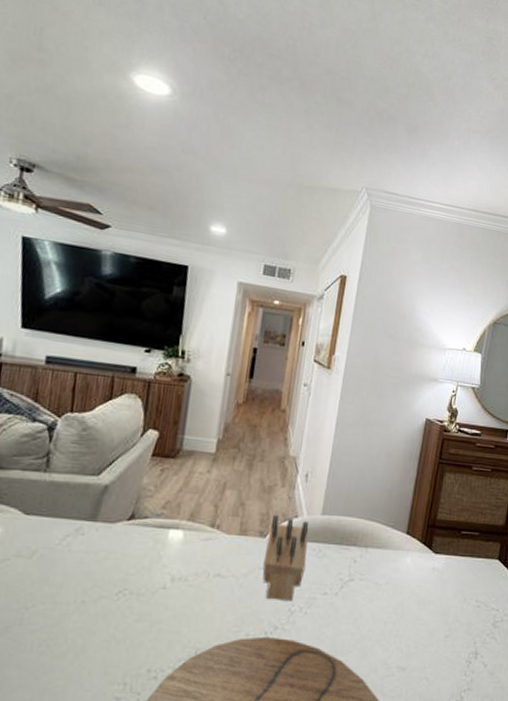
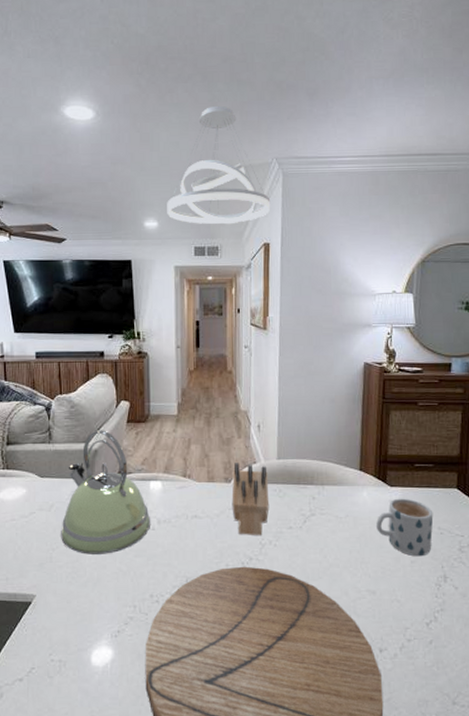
kettle: none [40,461,163,617] -> present [61,430,150,555]
pendant light: none [238,117,354,248] -> present [167,105,271,225]
mug: none [415,566,473,631] -> present [376,498,434,557]

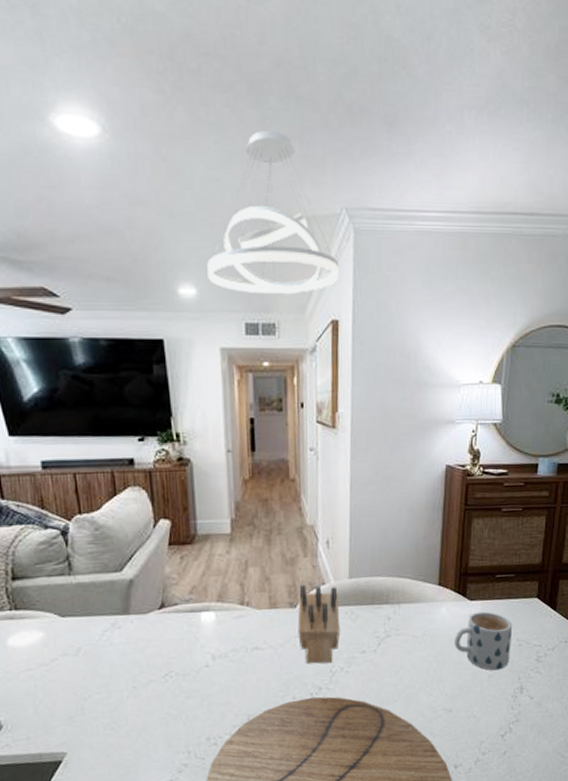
kettle: present [61,430,150,555] -> none [93,555,203,701]

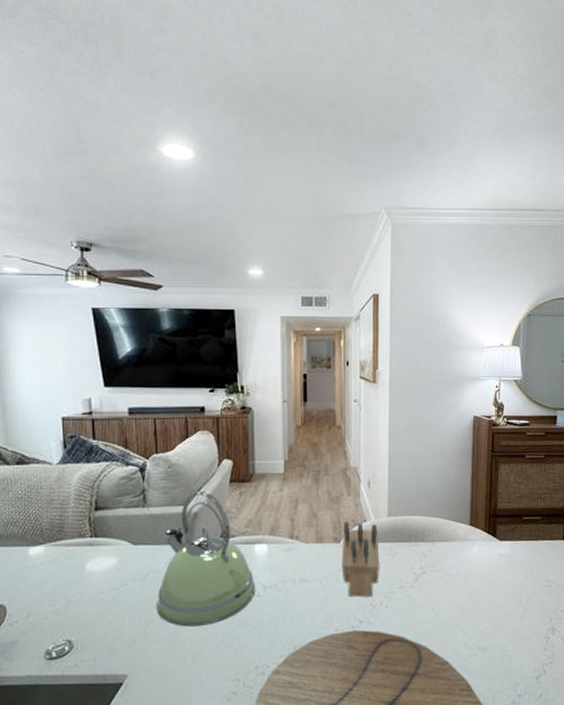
kettle: none [93,555,203,701] -> present [156,491,255,627]
pendant light: present [207,129,340,295] -> none [272,151,380,274]
mug: present [455,611,513,671] -> none [487,551,542,611]

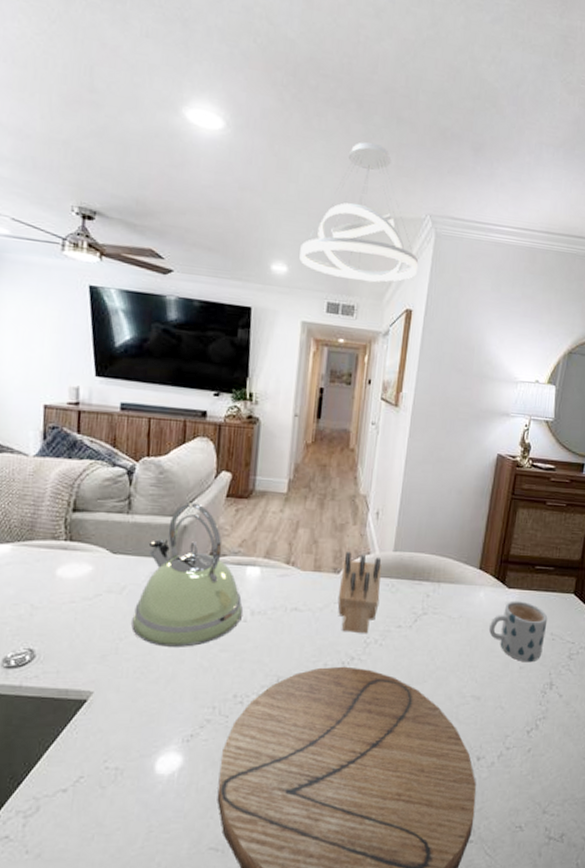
pendant light: none [272,151,380,274] -> present [299,142,419,283]
mug: none [487,551,542,611] -> present [489,601,548,663]

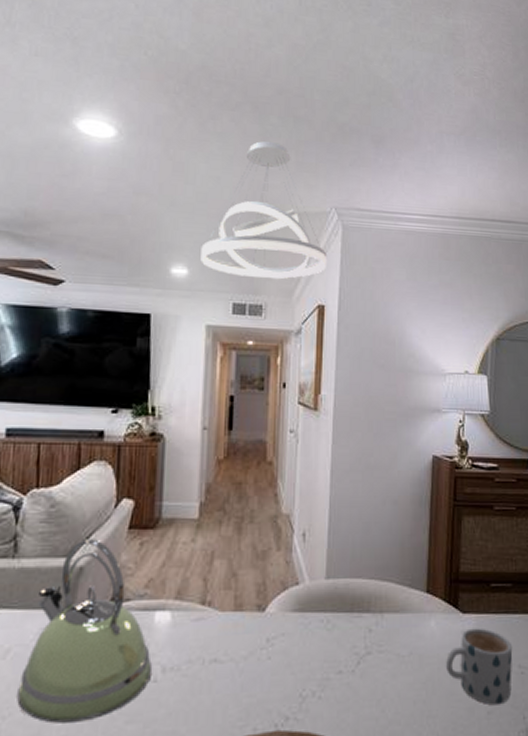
knife block: present [337,552,382,634] -> none [264,584,313,686]

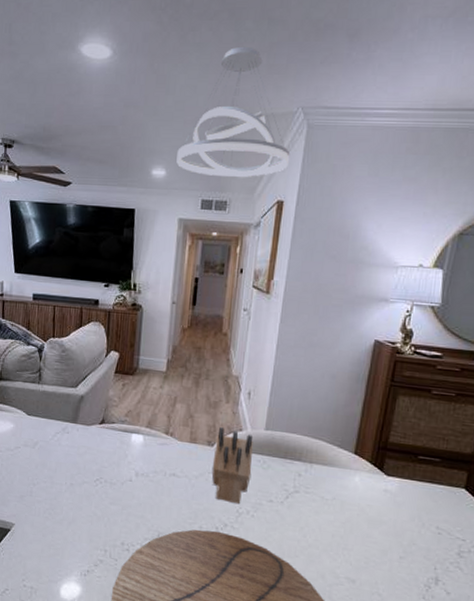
kettle: present [17,539,152,723] -> none [42,377,129,497]
knife block: none [264,584,313,686] -> present [212,427,253,505]
mug: present [446,628,513,706] -> none [365,489,433,554]

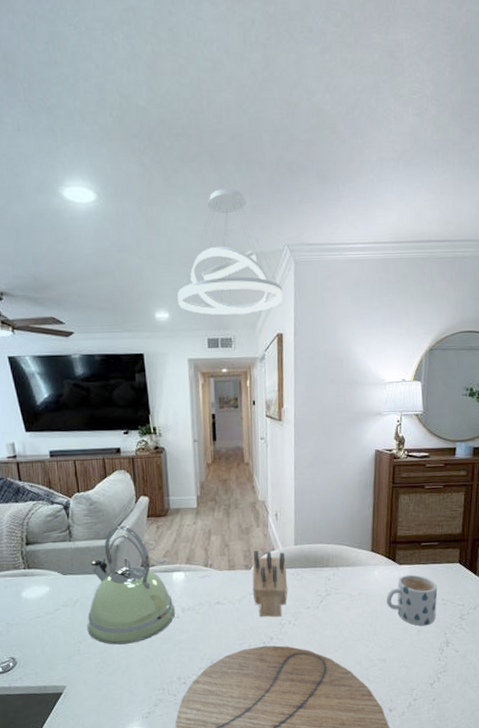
kettle: none [42,377,129,497] -> present [87,525,175,645]
mug: none [365,489,433,554] -> present [387,574,438,626]

